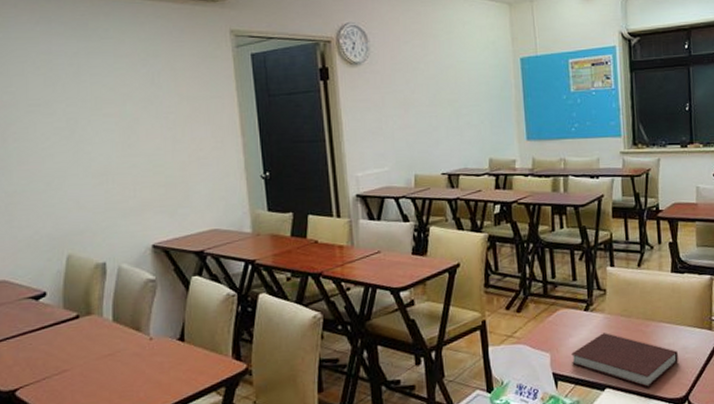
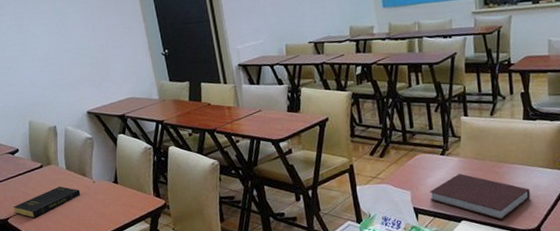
book: none [26,344,130,389] -> present [13,186,81,218]

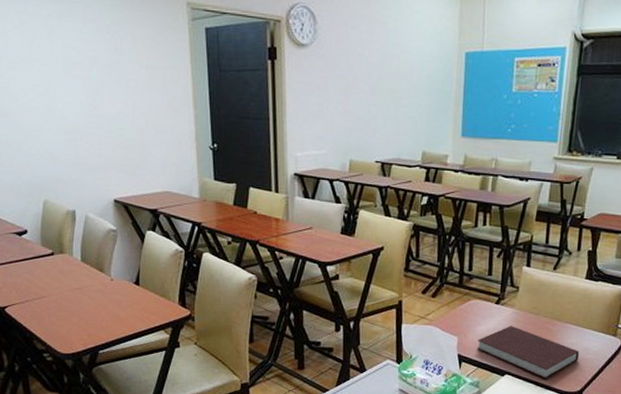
book: present [13,186,81,218] -> none [13,279,95,310]

